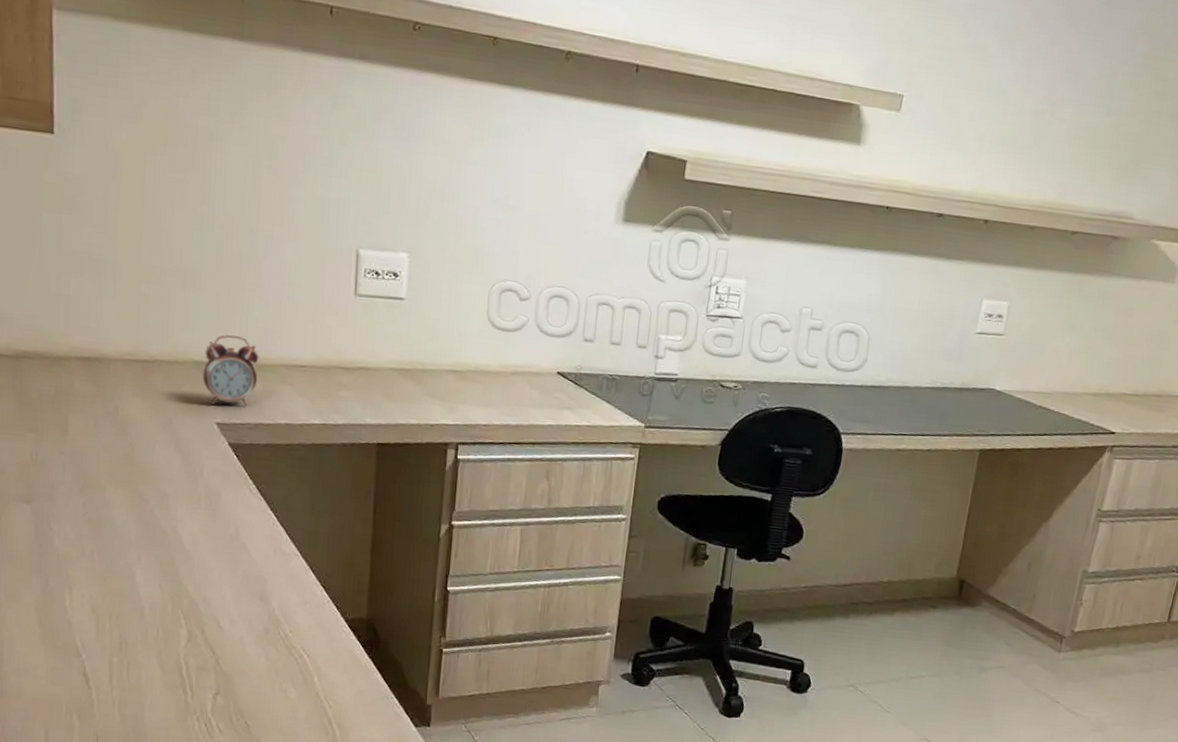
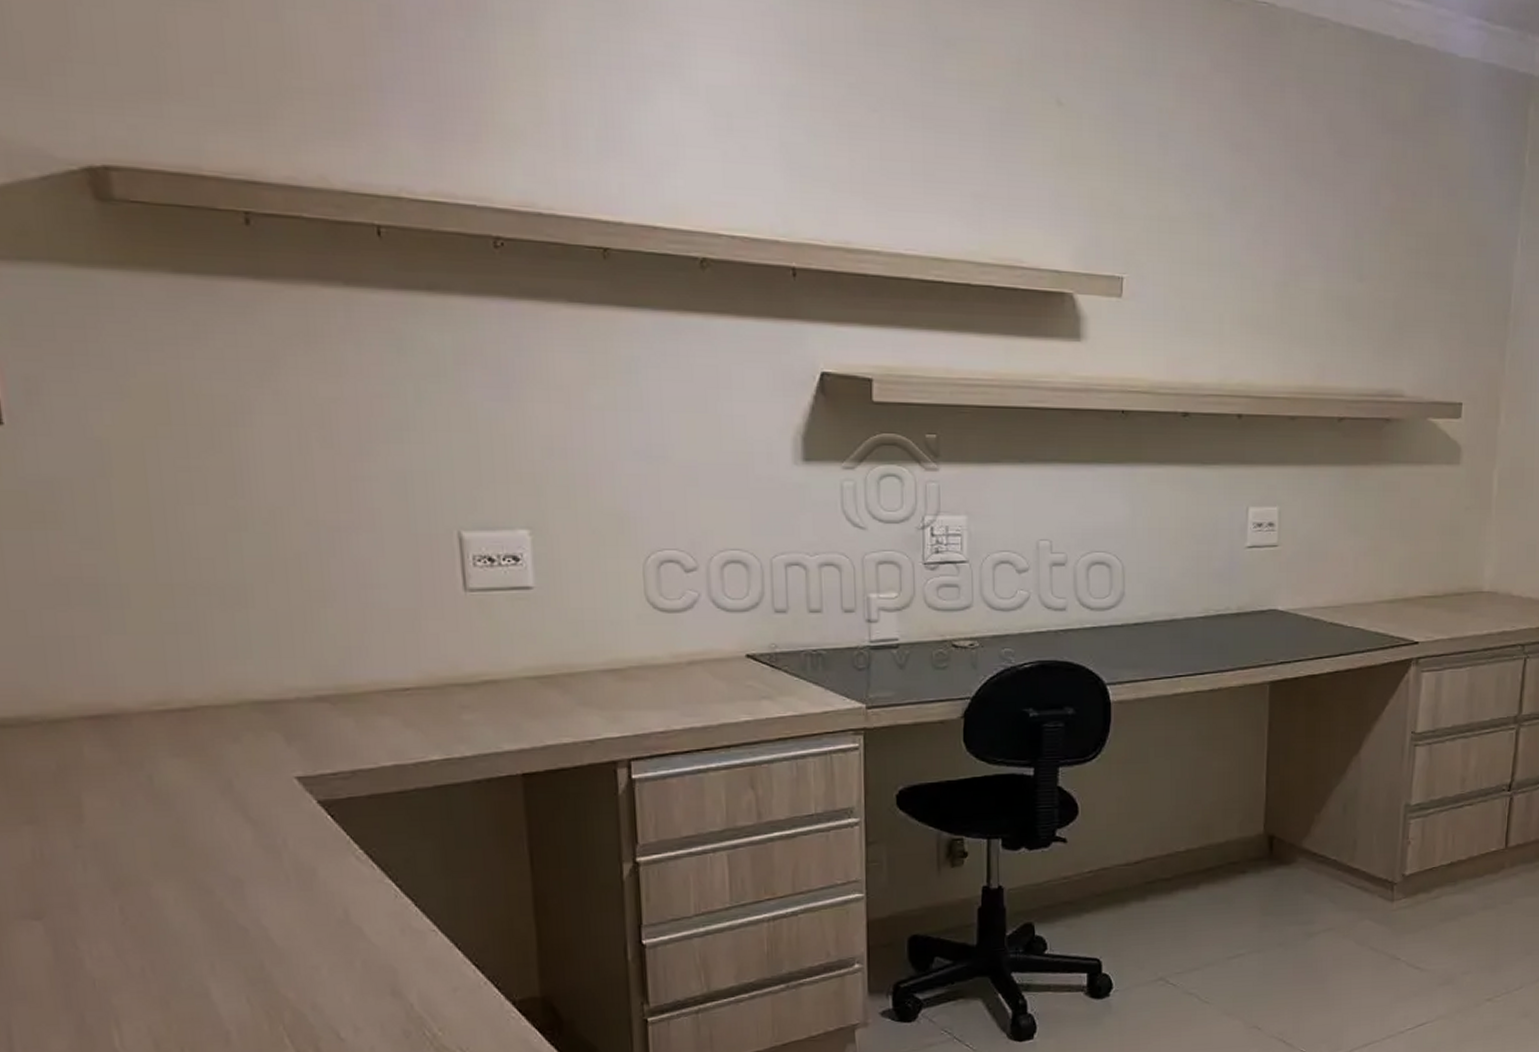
alarm clock: present [203,335,259,407] -> none [266,662,347,754]

